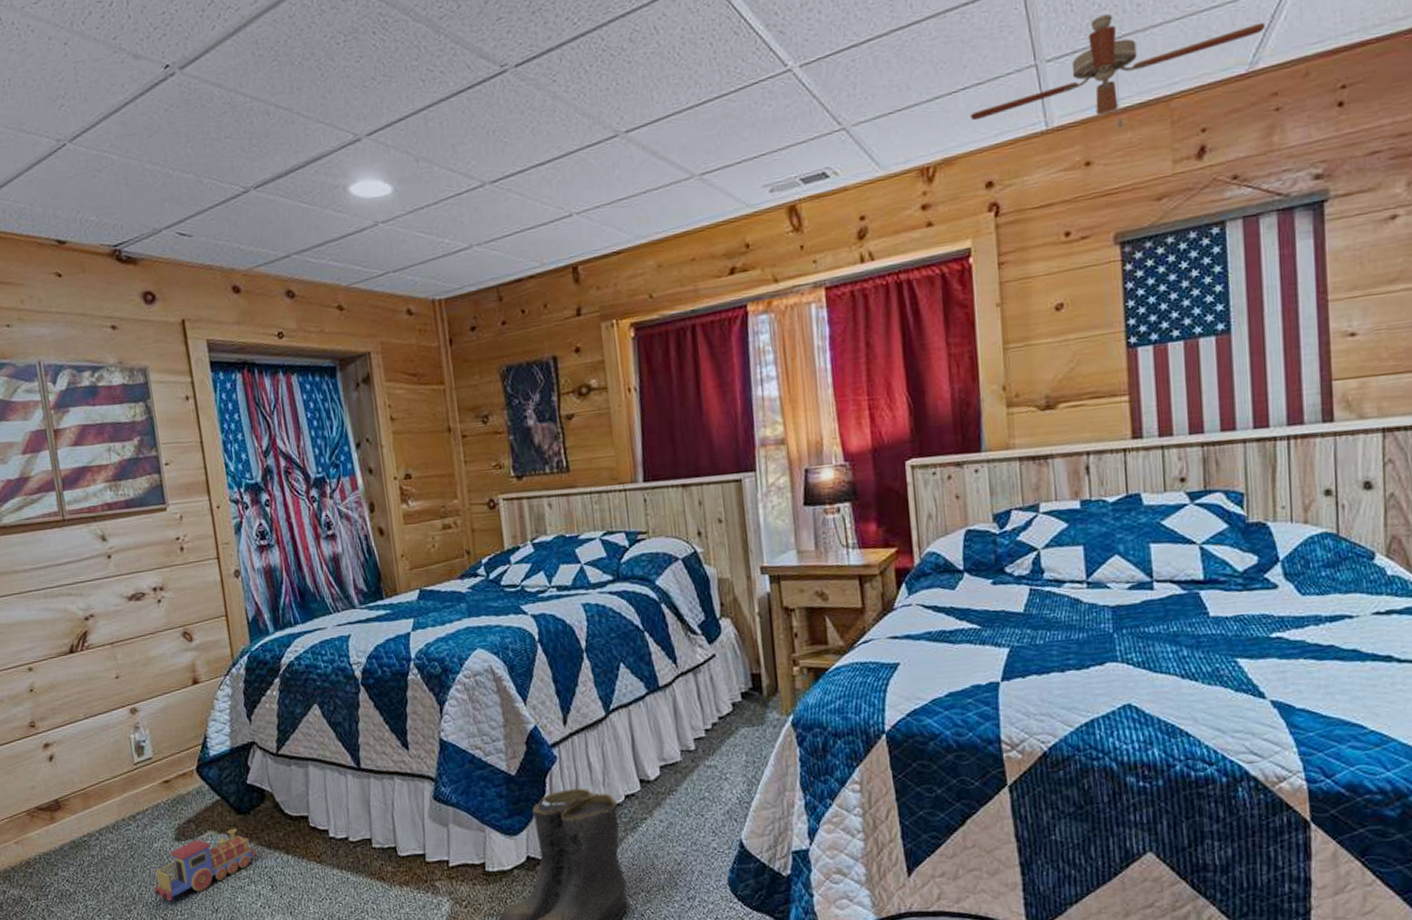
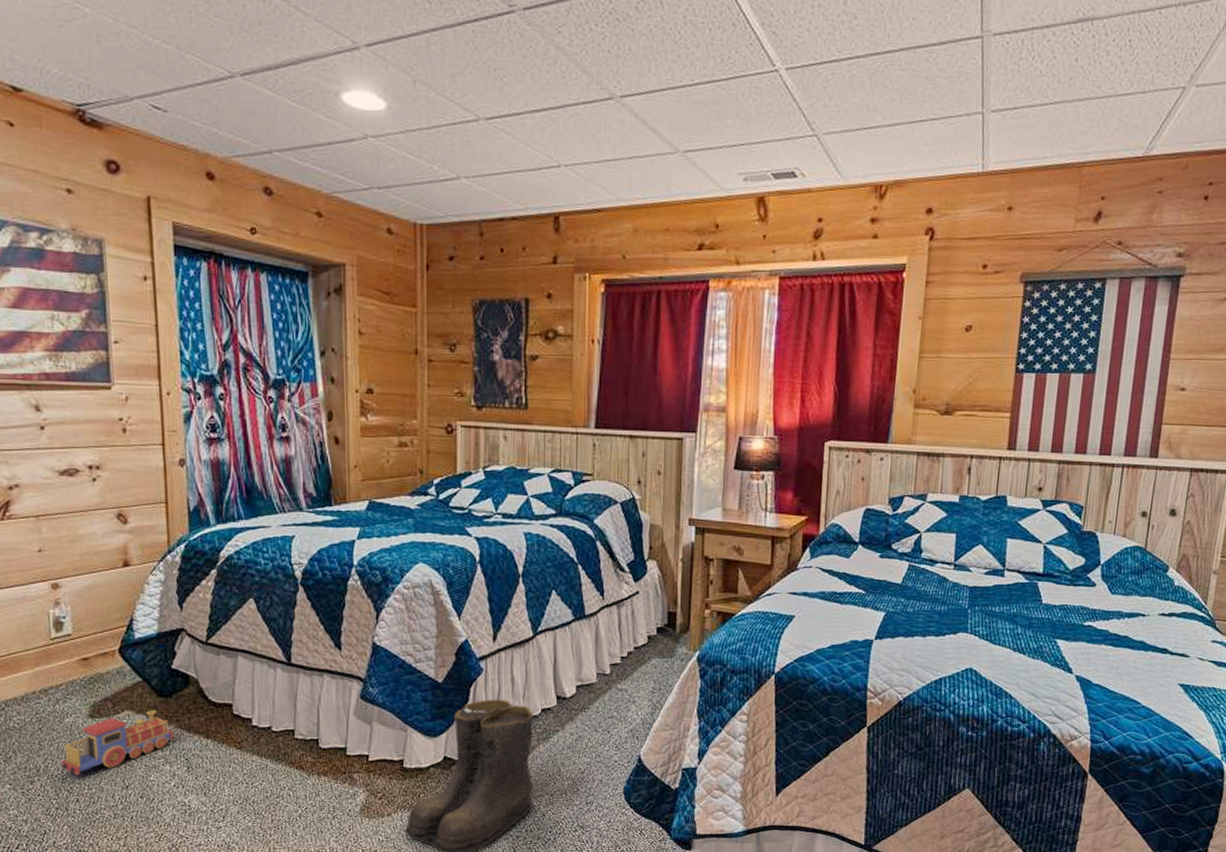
ceiling fan: present [970,14,1266,129] -> none [923,81,1164,183]

